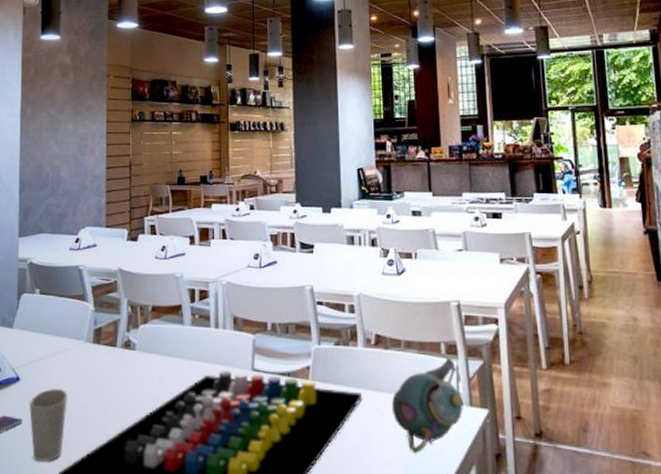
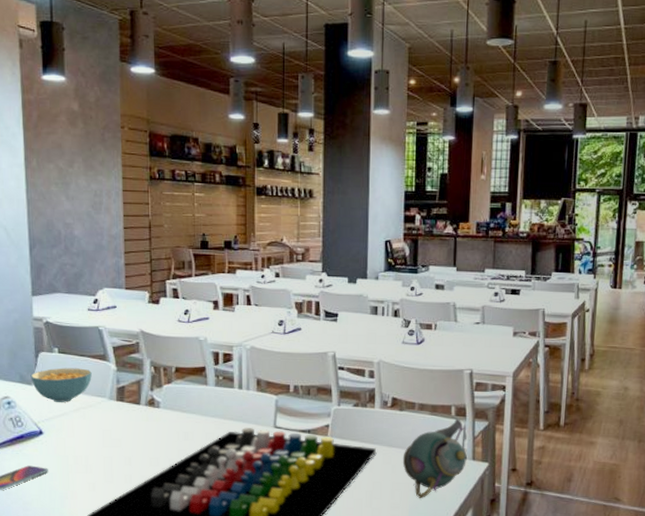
cereal bowl: none [12,309,70,346] -> present [30,368,92,402]
cup: present [28,388,67,462] -> none [53,441,93,506]

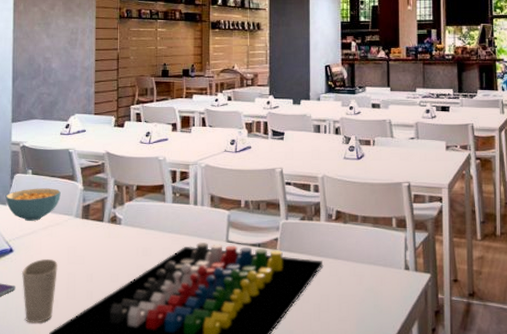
cup: none [53,441,93,506] -> present [21,258,58,323]
teapot: present [402,419,467,498] -> none [348,230,409,311]

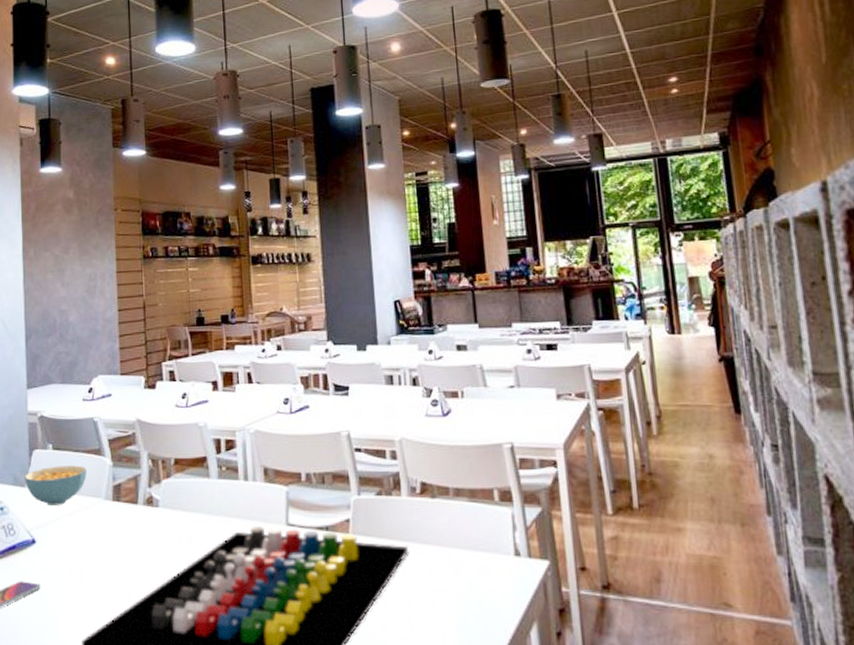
cup: present [21,258,58,323] -> none [46,550,88,629]

